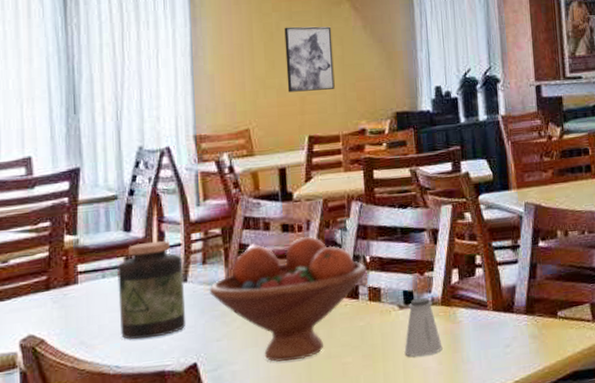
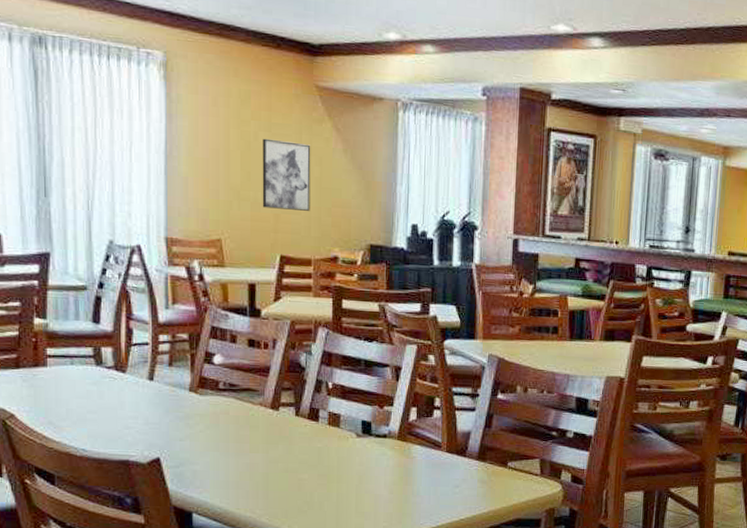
jar: present [117,240,186,340] -> none [86,336,151,428]
fruit bowl: present [209,236,367,362] -> none [174,354,328,470]
saltshaker: present [404,297,443,357] -> none [358,429,395,484]

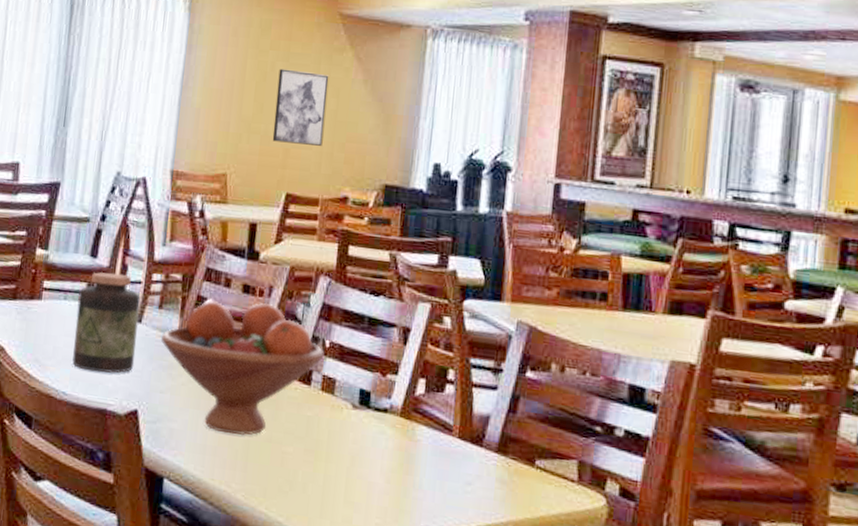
jar: none [86,336,151,428] -> present [72,272,141,373]
fruit bowl: none [174,354,328,470] -> present [160,300,325,436]

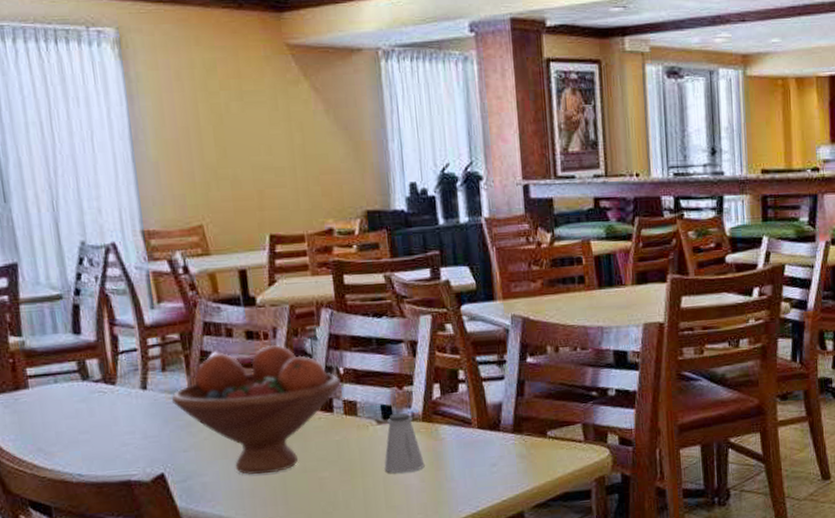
jar: present [72,272,141,373] -> none [69,345,150,448]
wall art: present [272,68,329,146] -> none [235,108,296,185]
saltshaker: none [350,401,394,469] -> present [384,412,425,473]

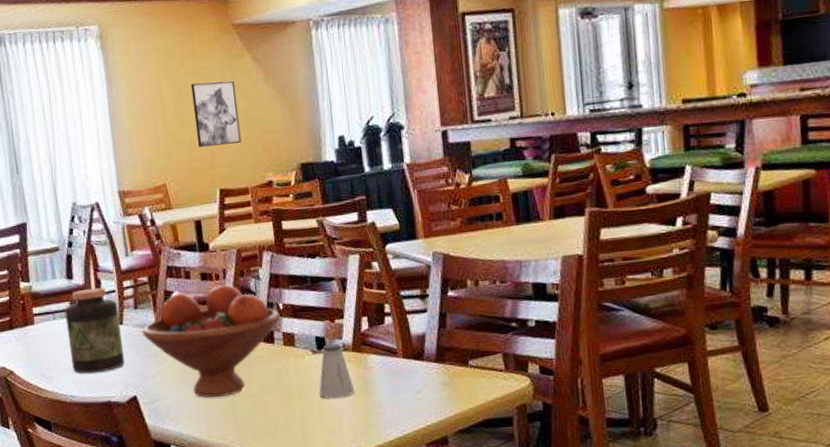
jar: none [69,345,150,448] -> present [64,287,125,374]
wall art: none [235,108,296,185] -> present [191,80,241,148]

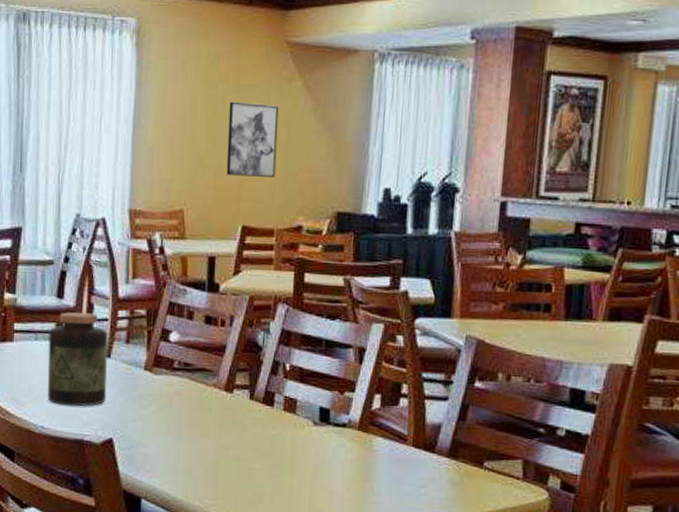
fruit bowl: present [142,284,280,398] -> none [129,332,285,456]
saltshaker: present [319,343,355,399] -> none [313,417,353,478]

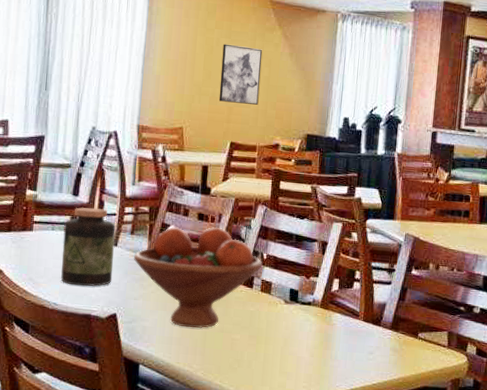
fruit bowl: none [129,332,285,456] -> present [133,226,263,329]

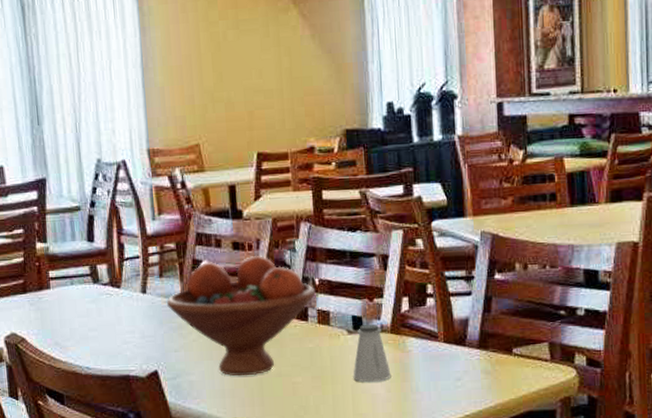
jar: present [61,207,116,287] -> none [83,252,147,345]
wall art: present [218,44,263,105] -> none [231,36,283,107]
saltshaker: none [283,297,316,347] -> present [353,324,391,383]

